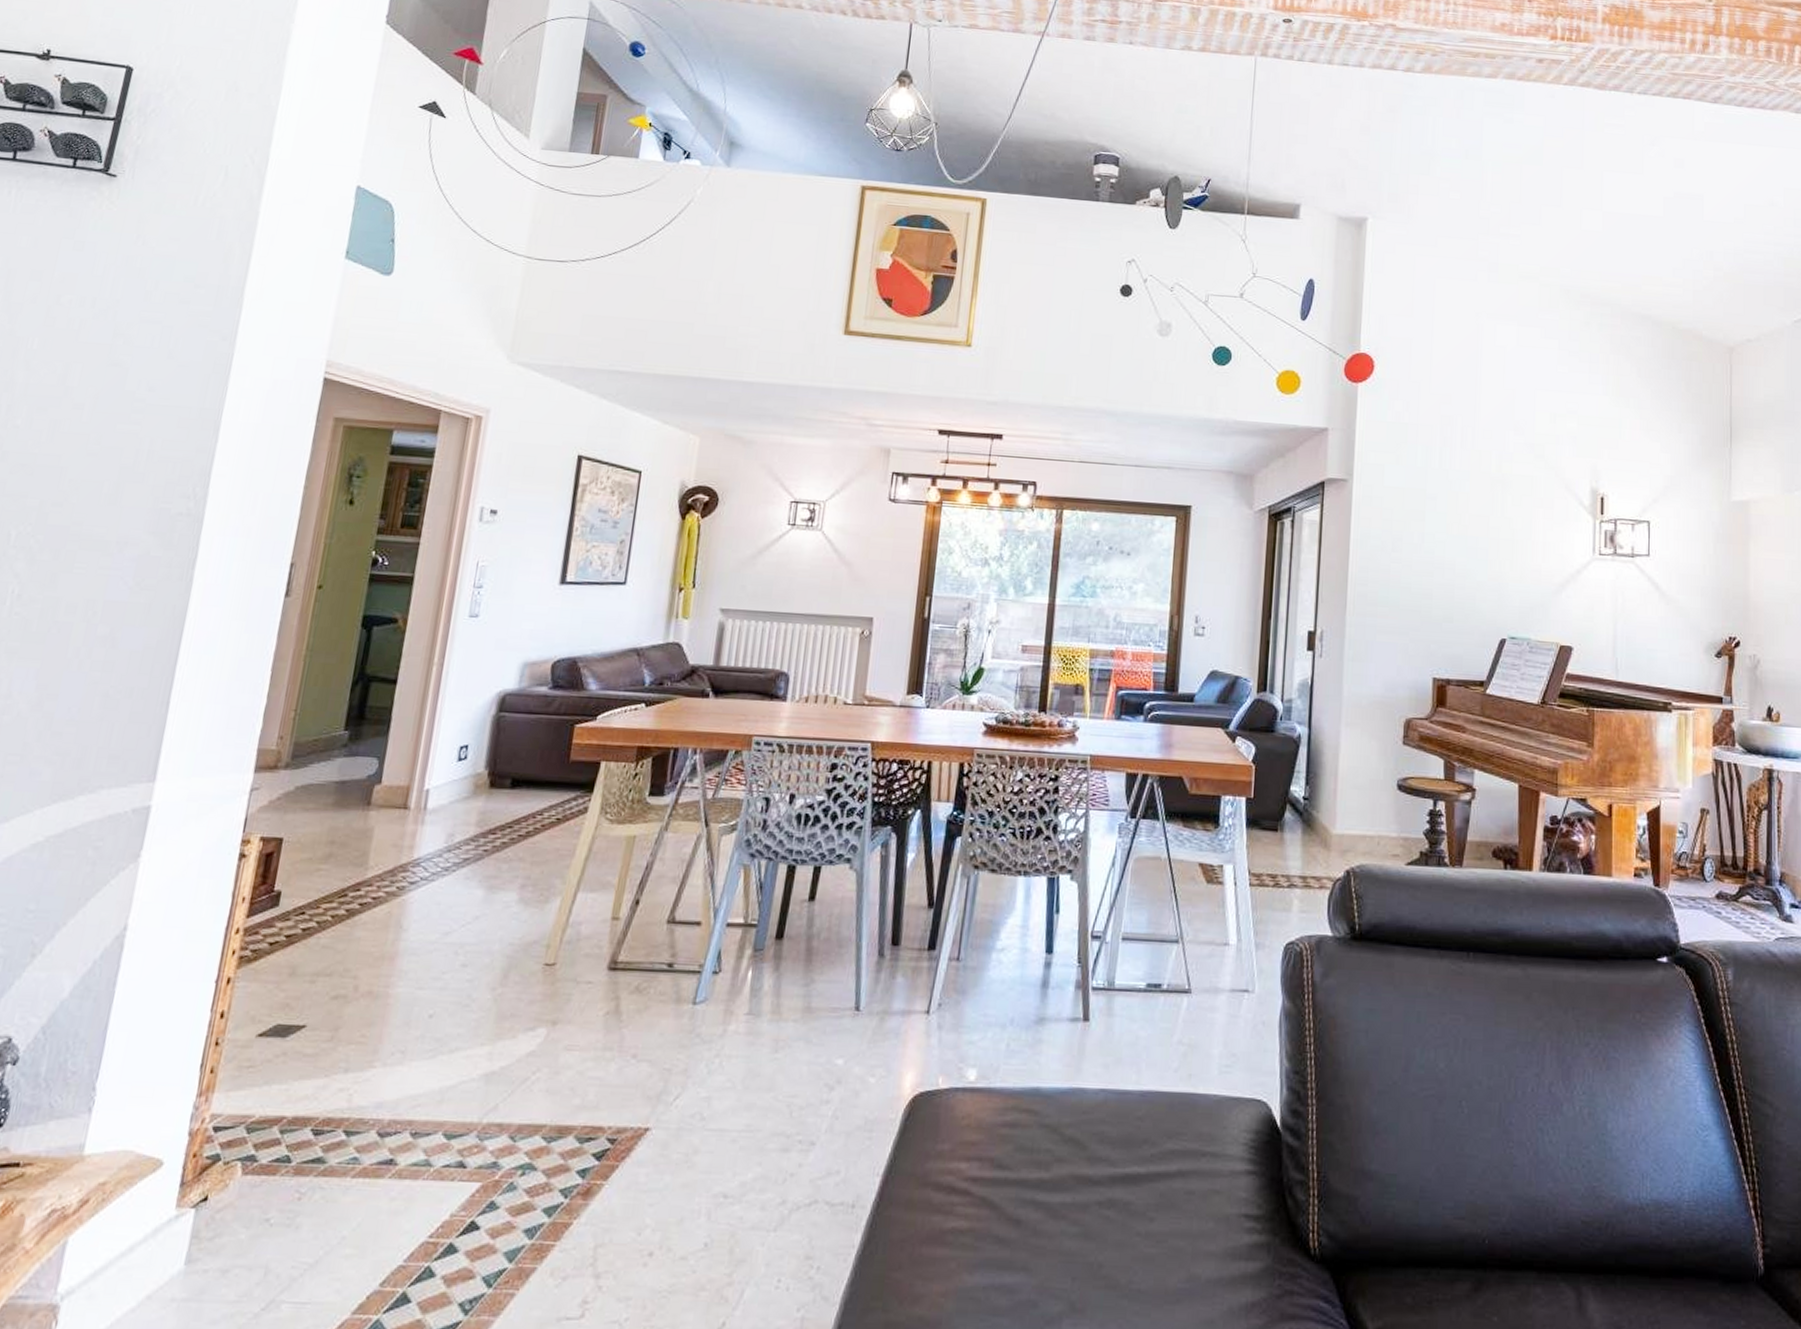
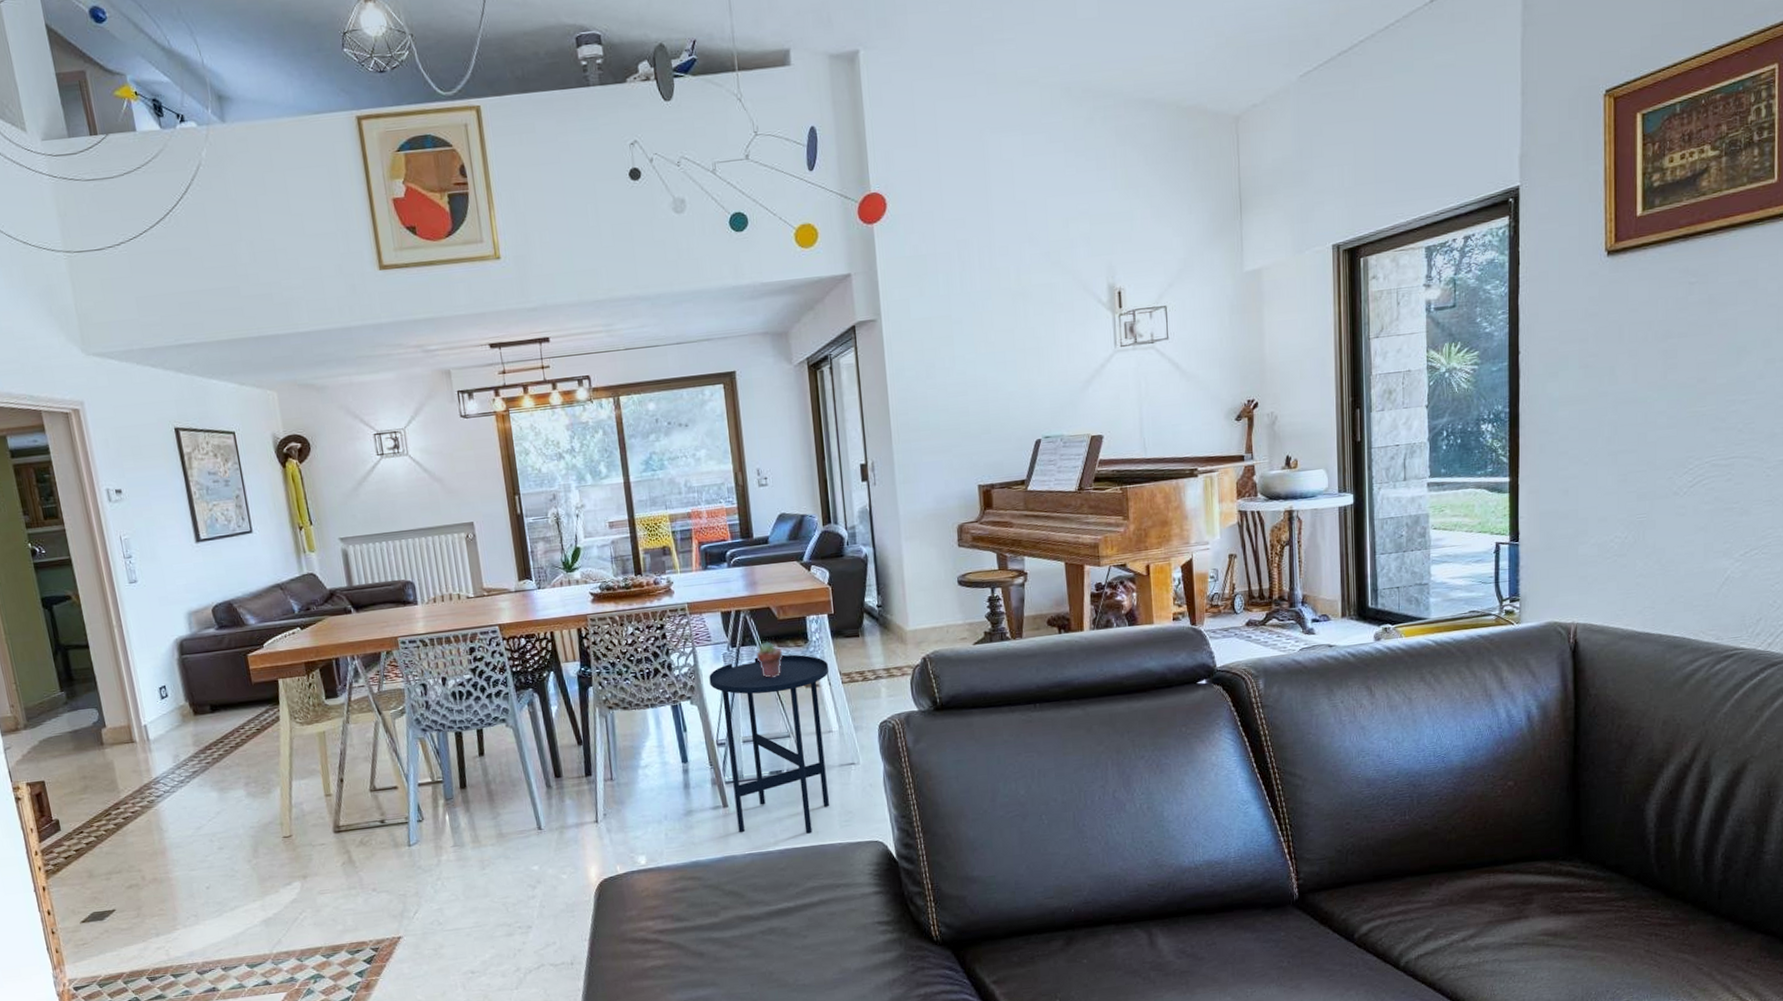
side table: none [1096,835,1238,1075] -> present [709,654,829,834]
potted succulent: none [1156,818,1187,864] -> present [756,641,782,678]

